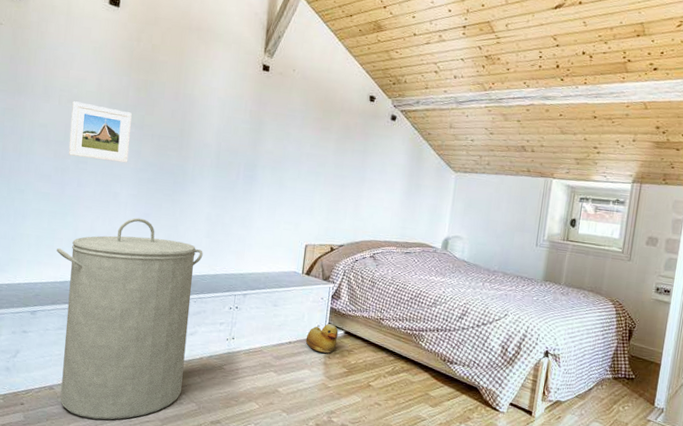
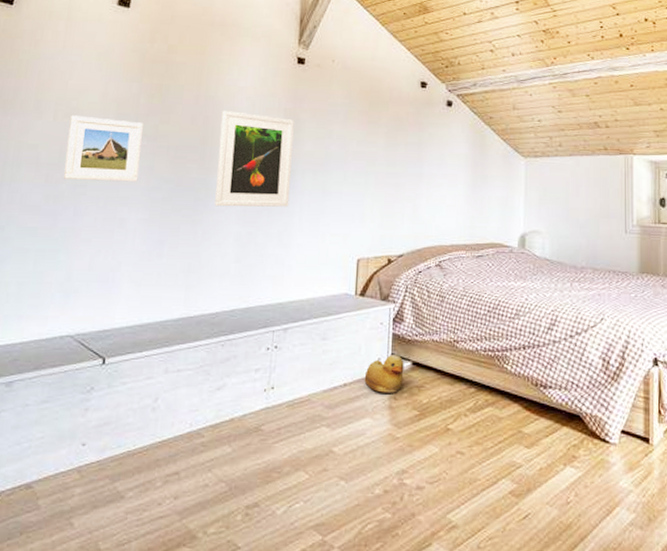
laundry hamper: present [57,217,203,420] -> none [40,247,232,523]
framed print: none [190,108,258,196] -> present [215,111,294,207]

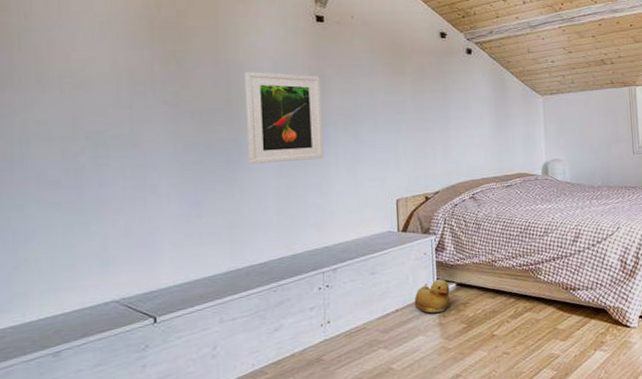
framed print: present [63,115,143,182] -> none [79,87,164,152]

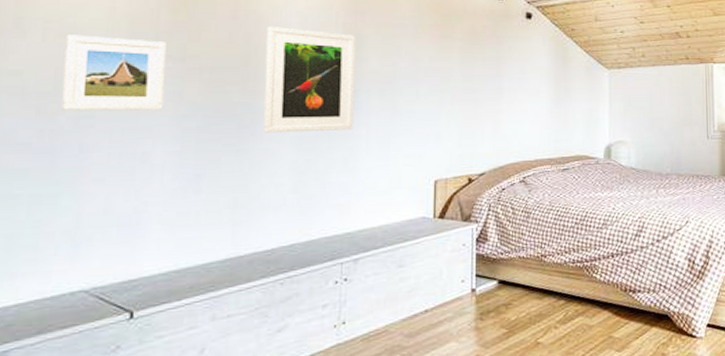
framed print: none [79,87,164,152] -> present [60,34,166,111]
rubber duck: present [414,279,450,313] -> none [447,275,490,315]

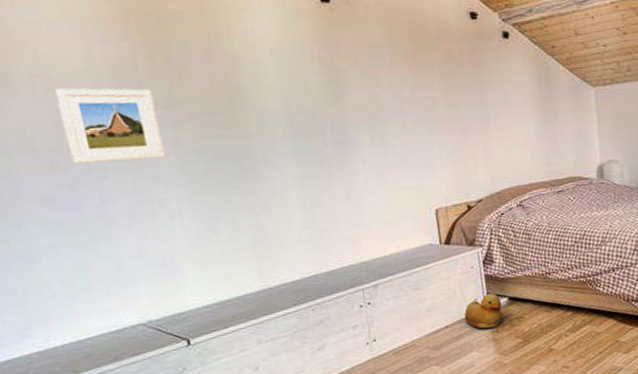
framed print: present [263,27,355,133] -> none [244,65,350,174]
rubber duck: none [447,275,490,315] -> present [464,293,503,329]

